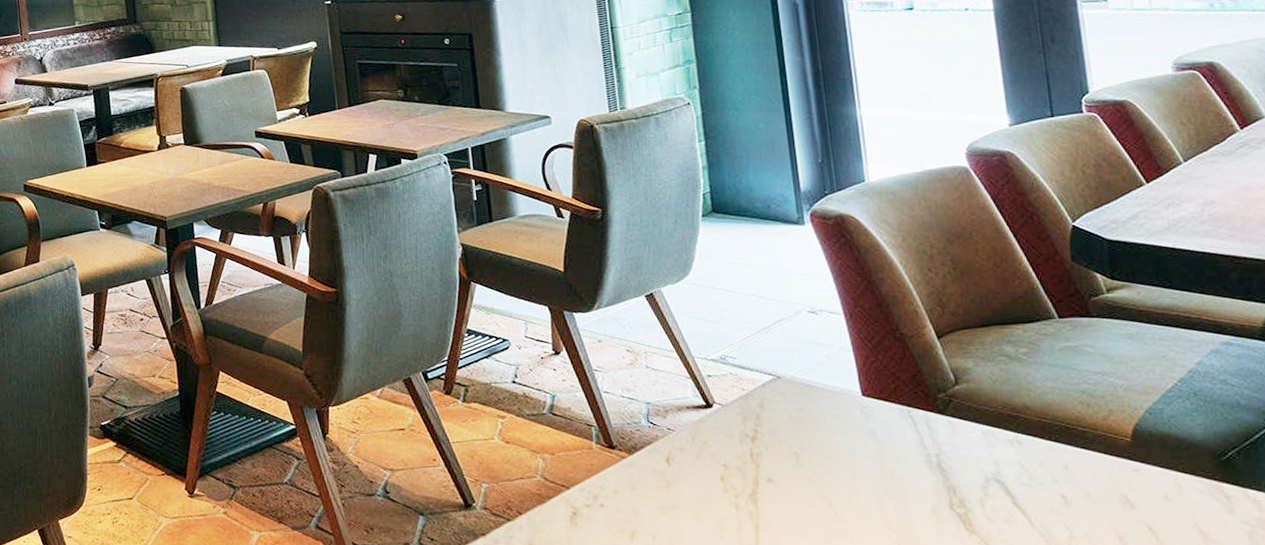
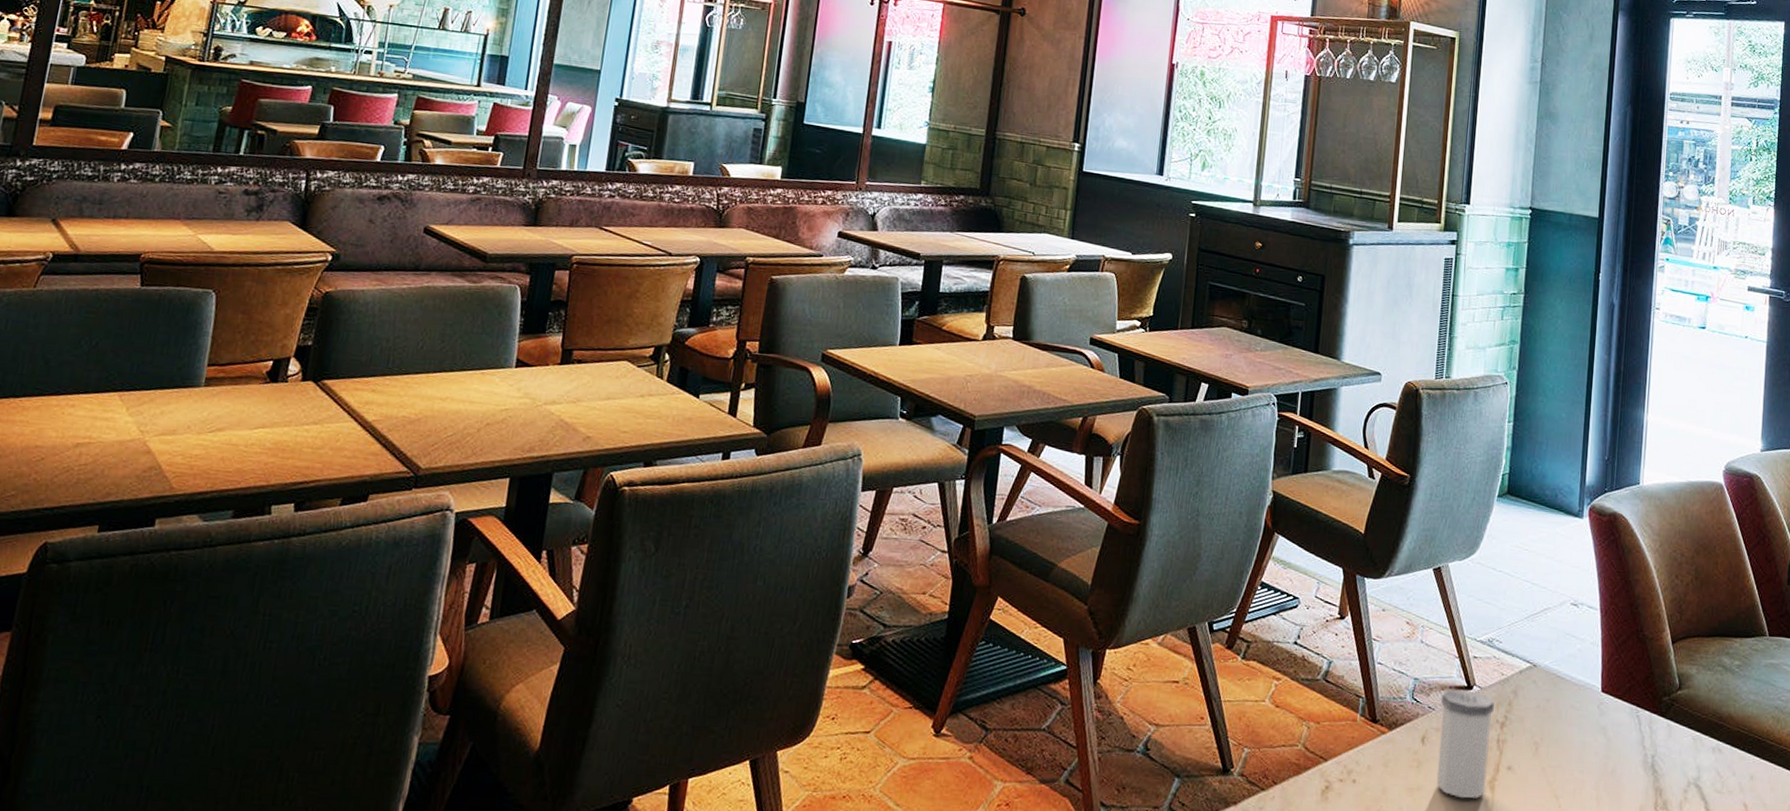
salt shaker: none [679,408,747,514] -> present [1436,689,1494,799]

